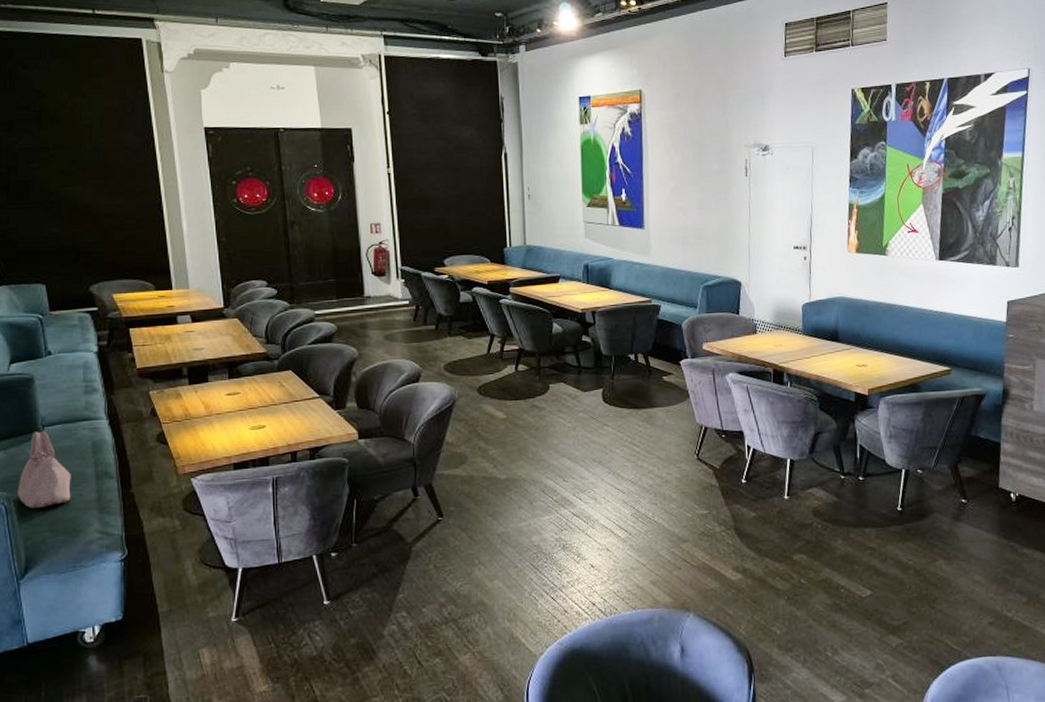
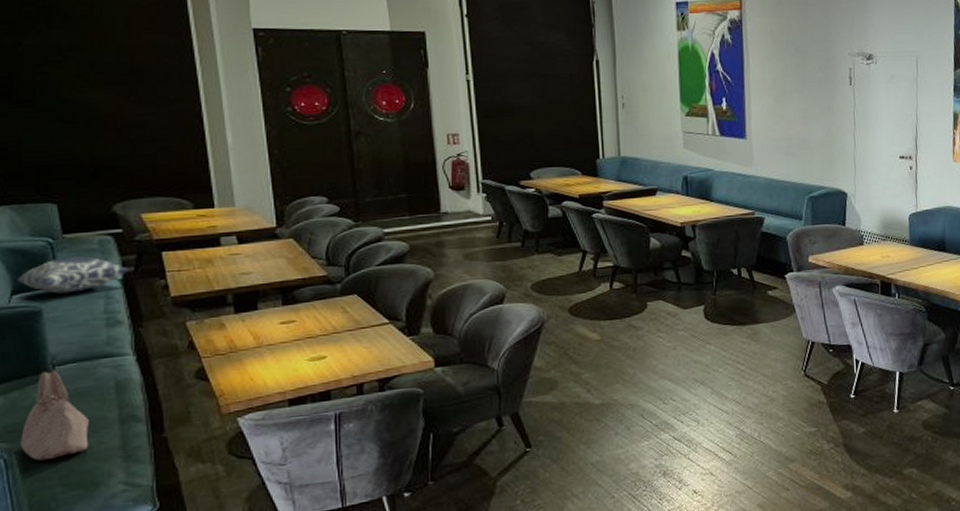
cushion: none [13,331,103,364] -> present [16,256,129,294]

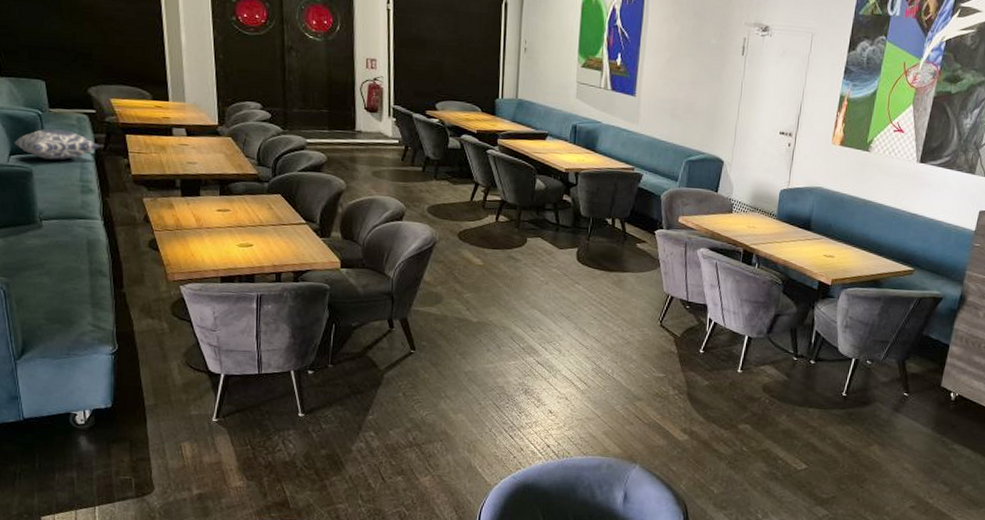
handbag: present [20,371,89,461] -> none [16,223,66,297]

